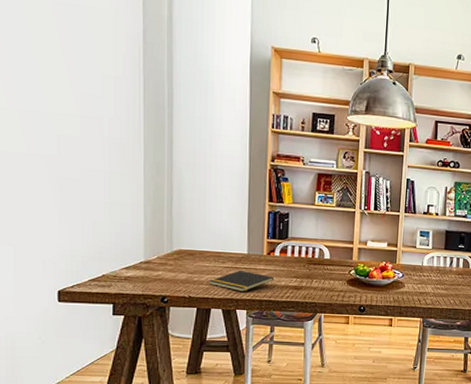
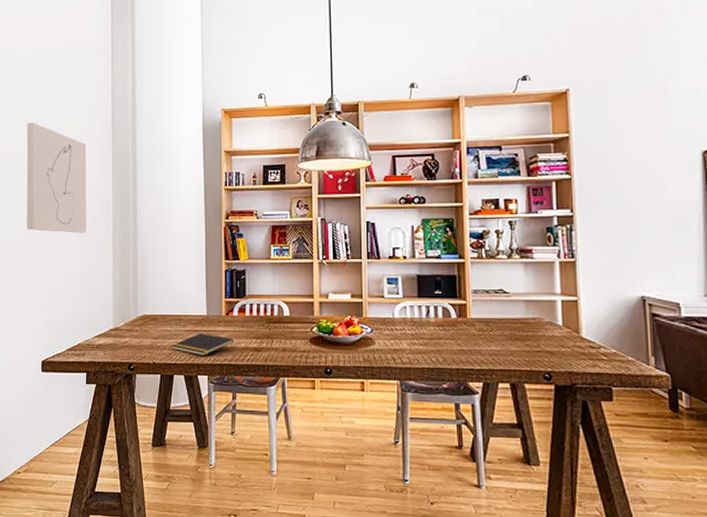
wall art: none [30,21,112,159] -> present [26,123,87,233]

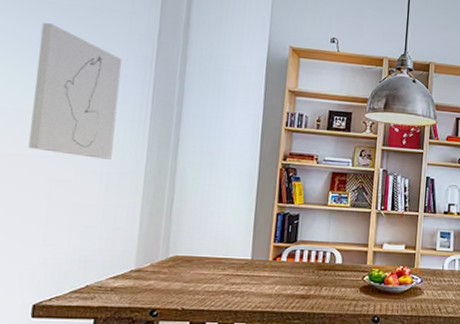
notepad: present [171,332,234,357] -> none [205,277,280,303]

